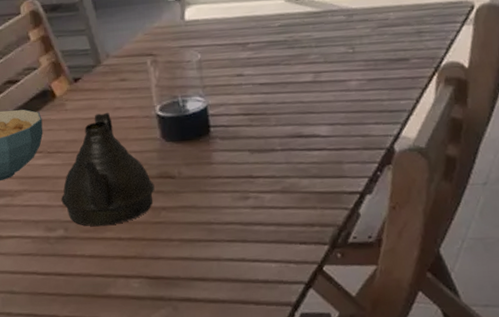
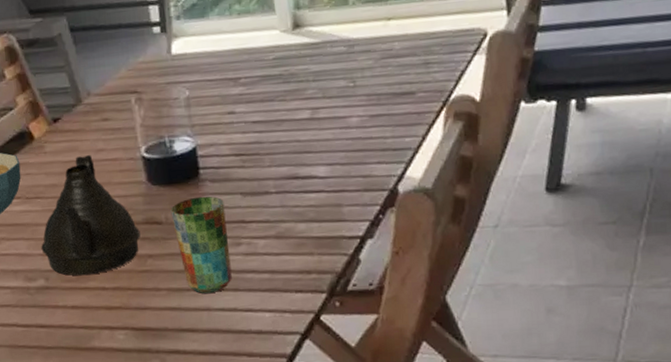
cup: none [183,152,241,244] -> present [170,196,232,293]

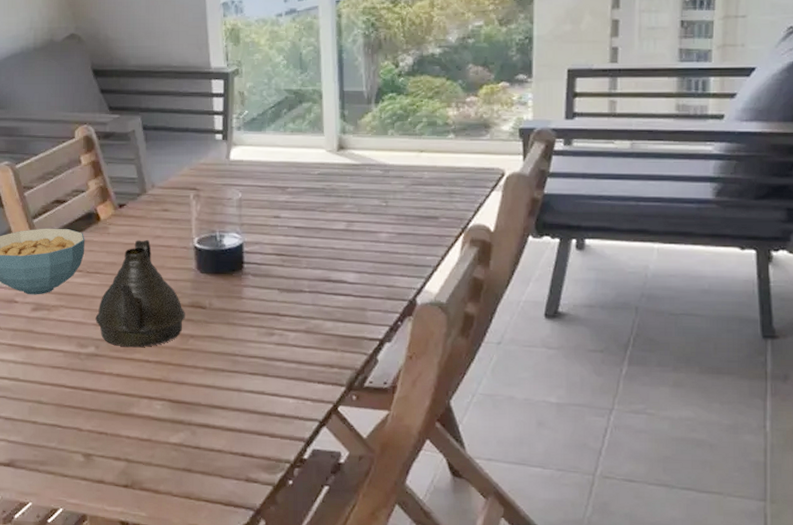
cup: present [170,196,232,293] -> none [214,288,263,375]

